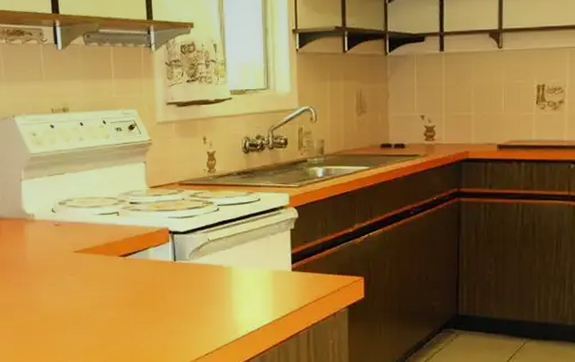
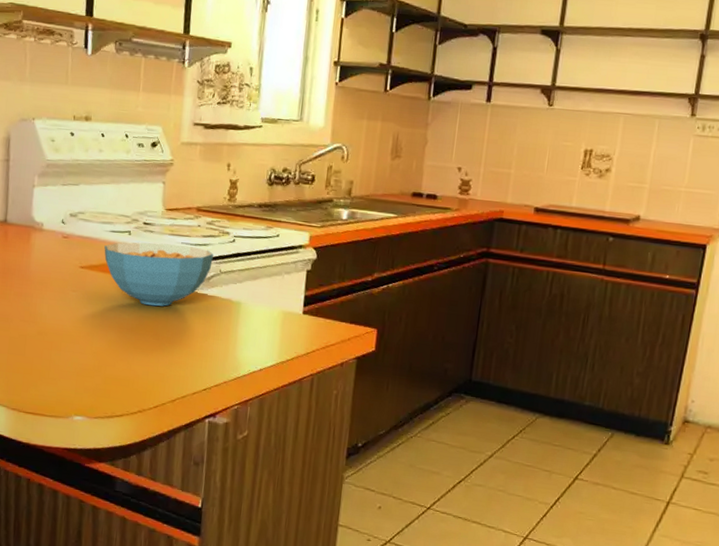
cereal bowl: none [95,220,200,281] -> present [104,242,213,307]

